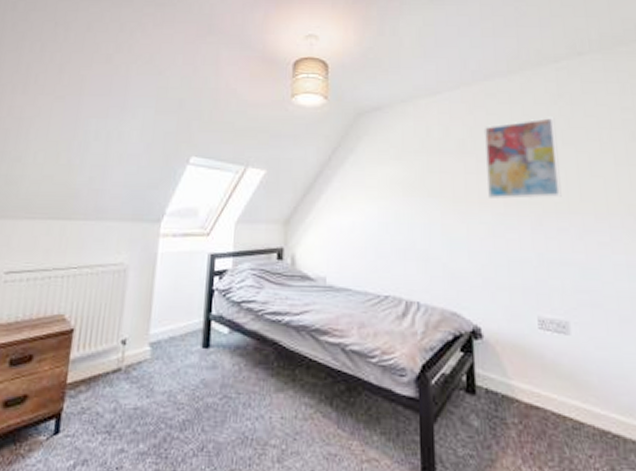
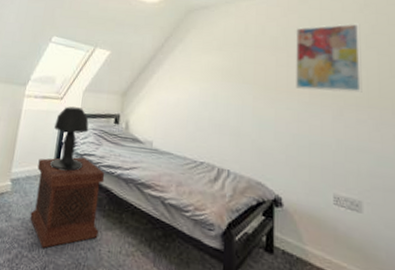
side table: none [178,305,270,424] -> present [30,157,105,248]
table lamp: none [200,243,246,325] -> present [50,106,89,172]

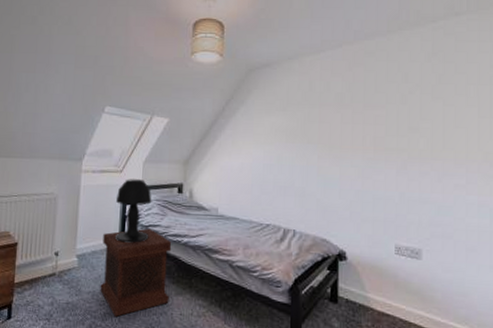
wall art: present [295,23,362,93] -> none [360,73,427,146]

